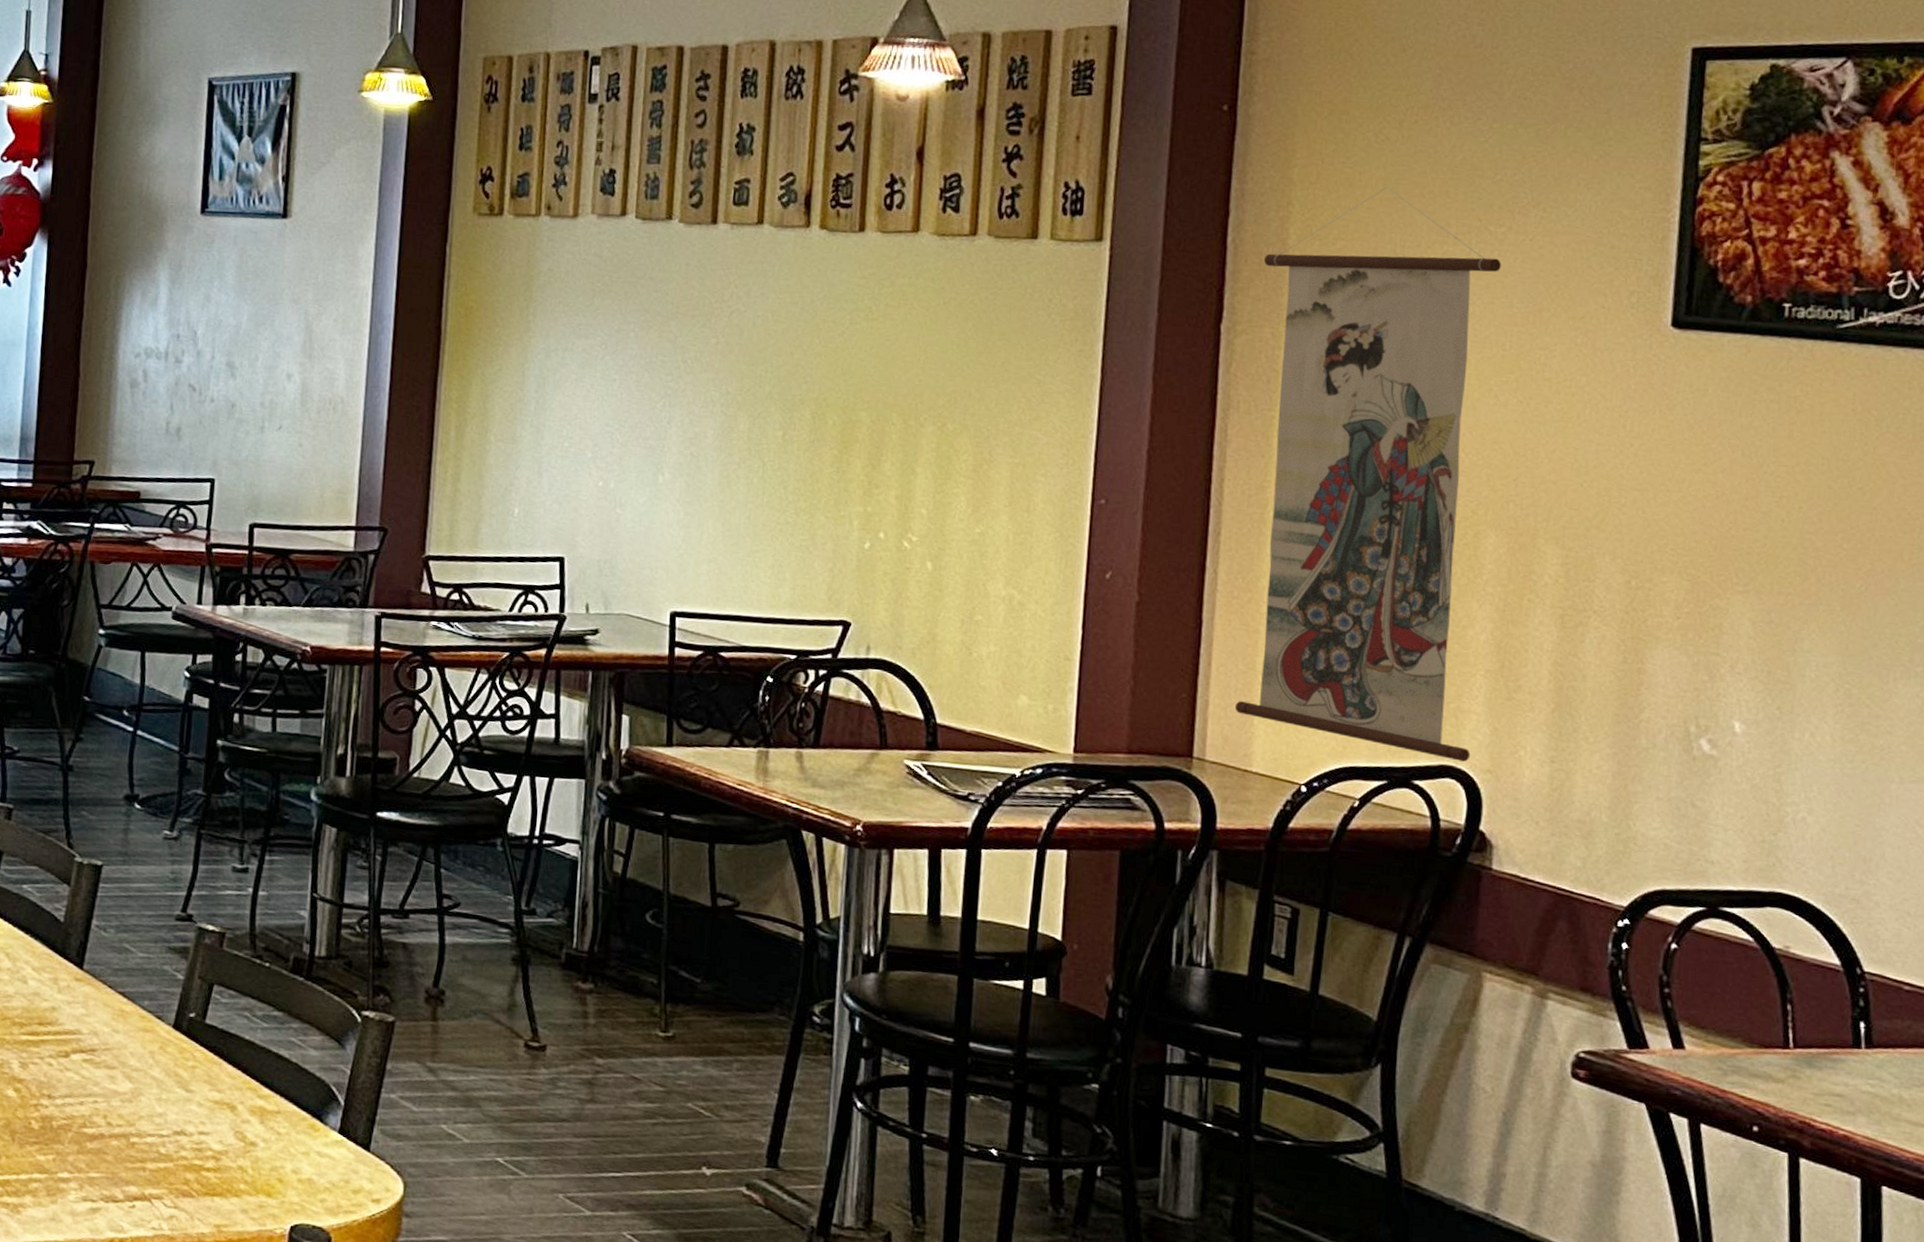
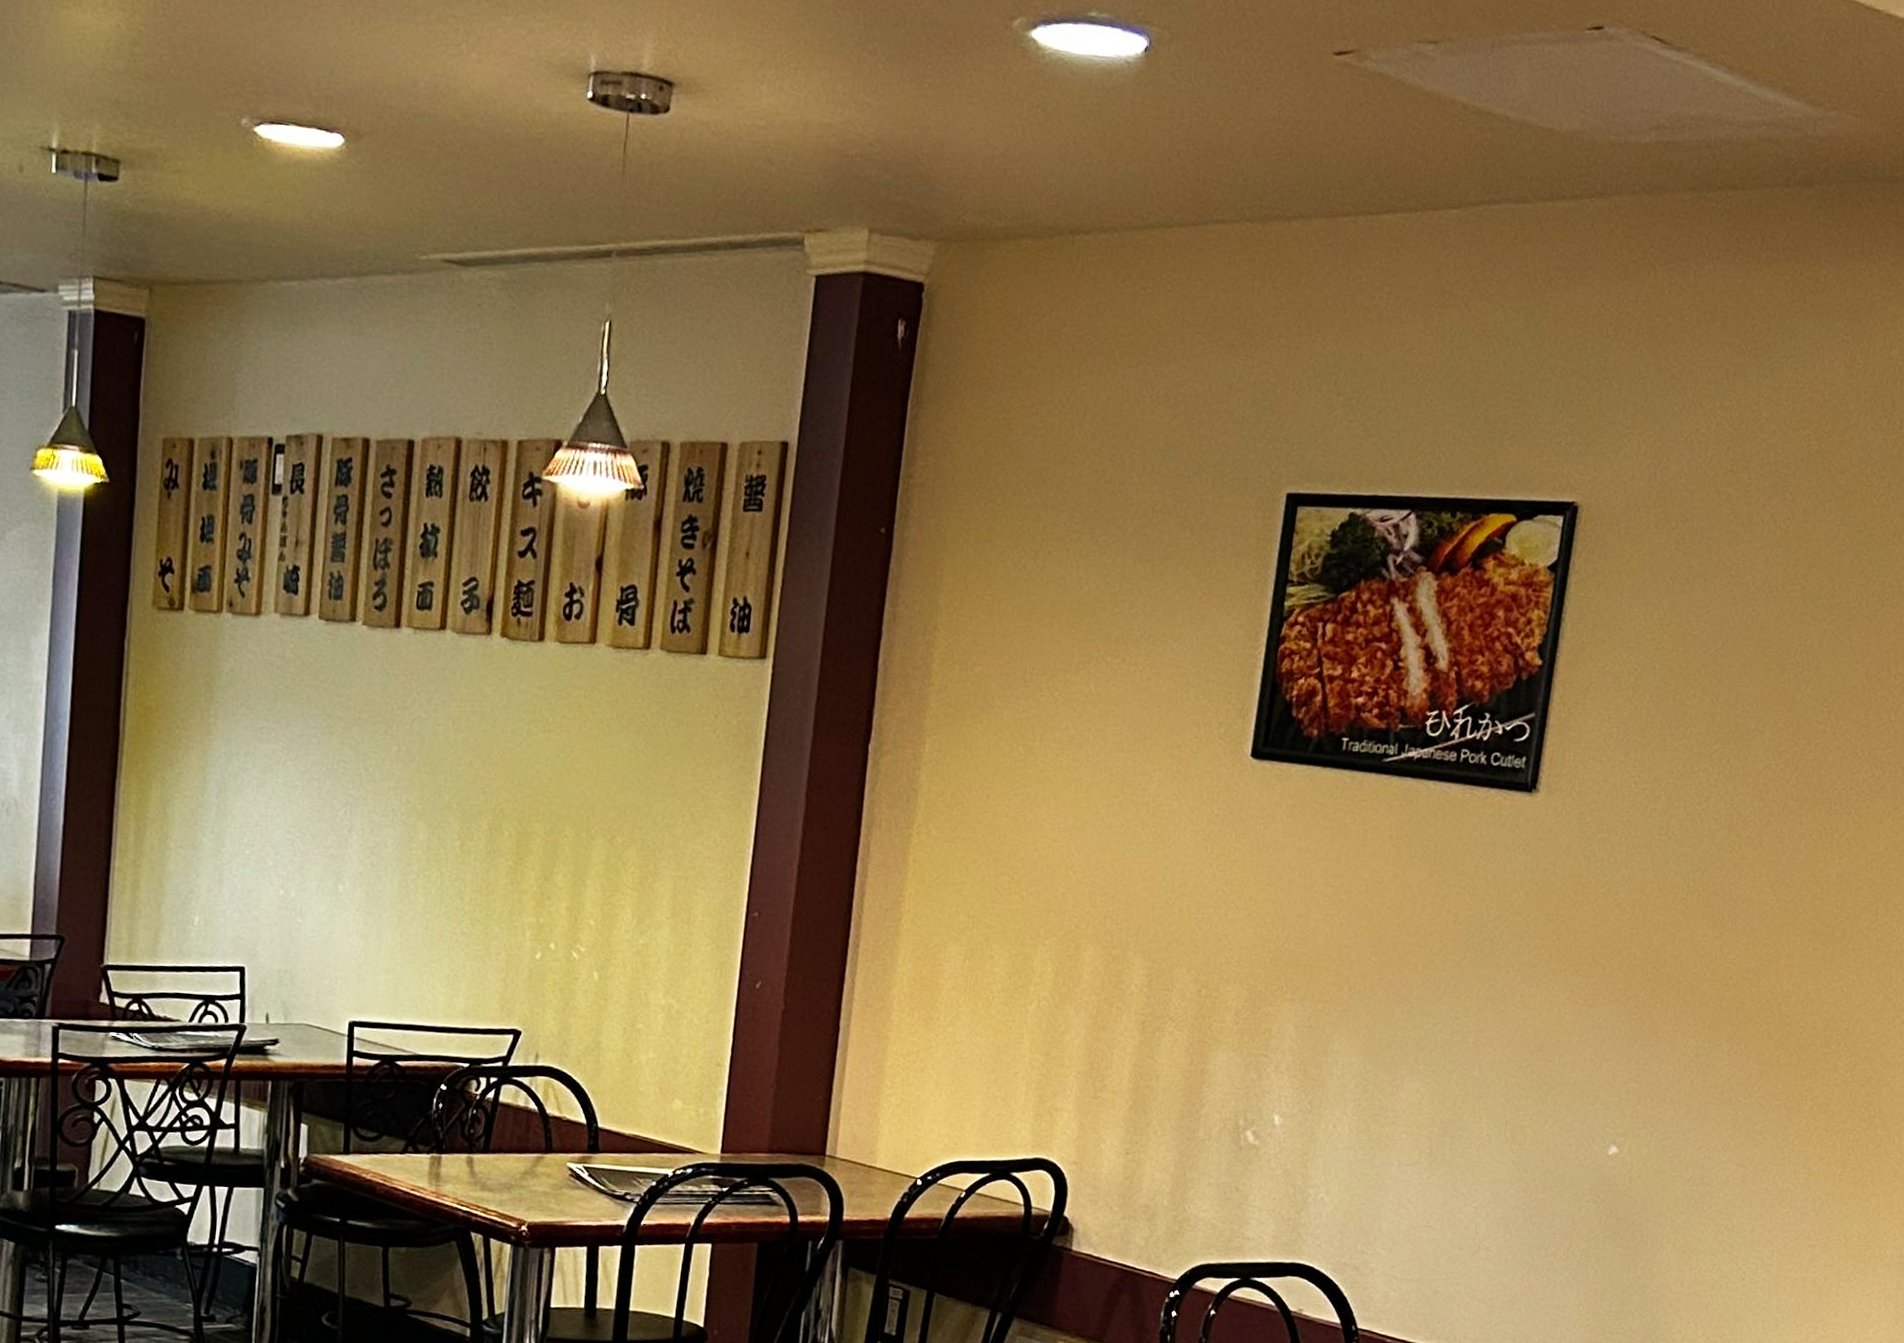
wall scroll: present [1234,186,1501,762] -> none [864,614,1114,1155]

